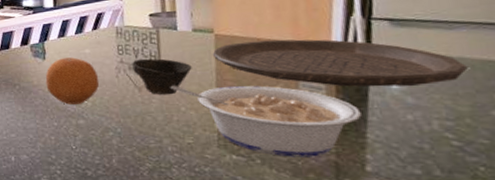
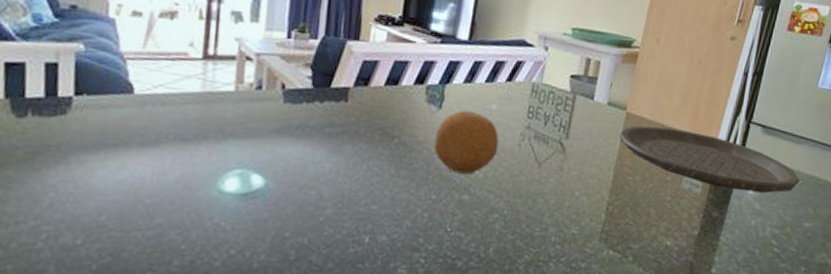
cup: present [132,58,192,95] -> none [538,127,597,176]
legume: present [171,86,361,157] -> none [572,165,722,257]

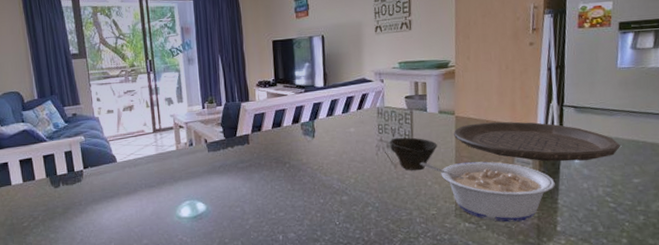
fruit: present [433,110,499,174] -> none [314,136,362,182]
cup: none [538,127,597,176] -> present [390,137,437,171]
legume: none [572,165,722,257] -> present [421,161,555,223]

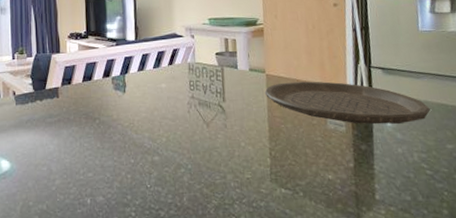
cup: present [390,137,437,171] -> none [201,94,249,131]
legume: present [421,161,555,223] -> none [233,122,370,189]

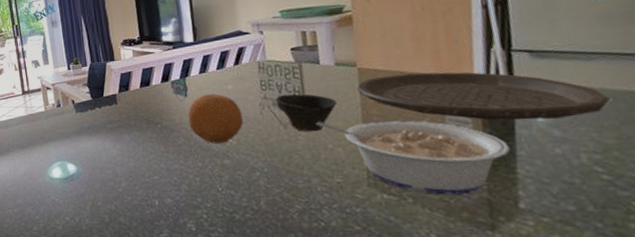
fruit: none [124,91,174,140] -> present [188,94,244,144]
cup: none [201,94,249,131] -> present [276,94,337,132]
legume: none [233,122,370,189] -> present [317,120,510,195]

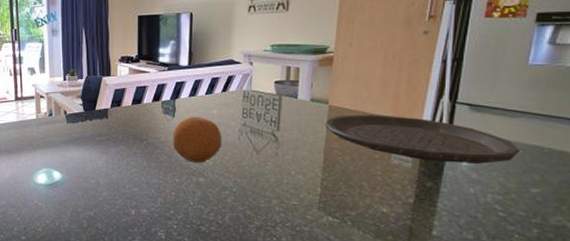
cup: present [276,94,337,132] -> none [254,123,306,159]
legume: present [317,120,510,195] -> none [286,151,436,221]

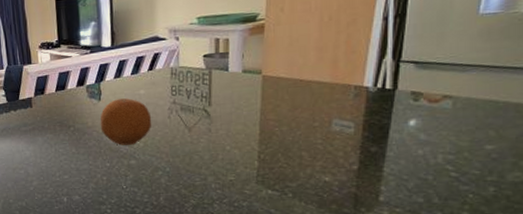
plate: present [324,115,520,163] -> none [258,80,472,126]

